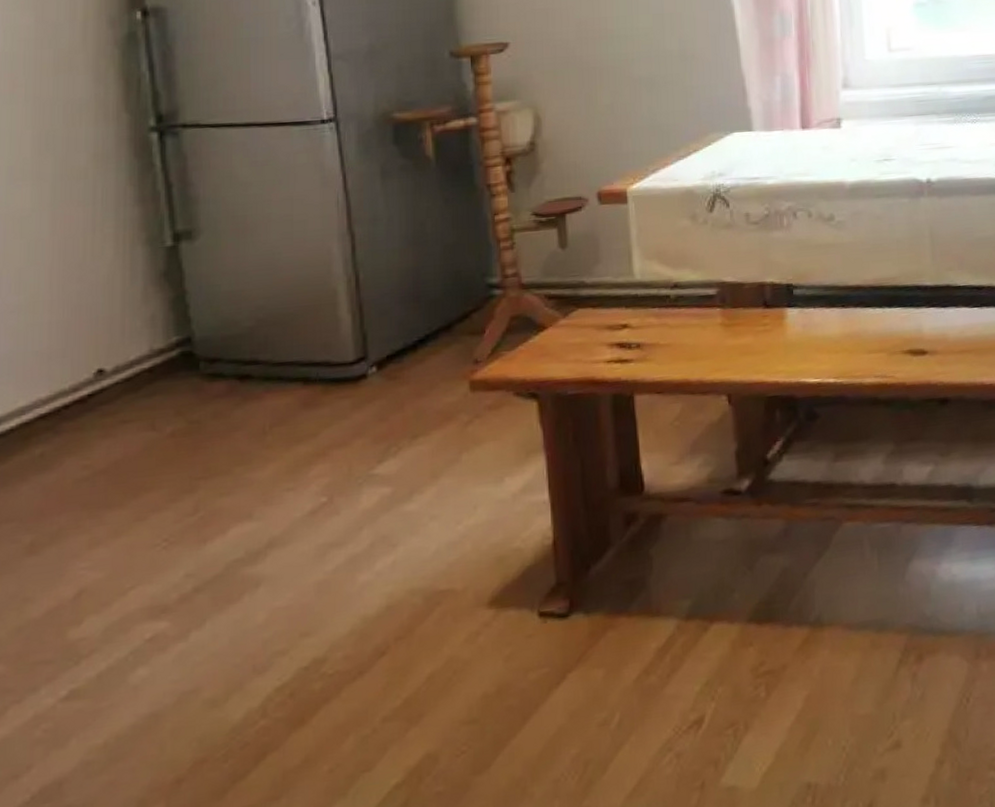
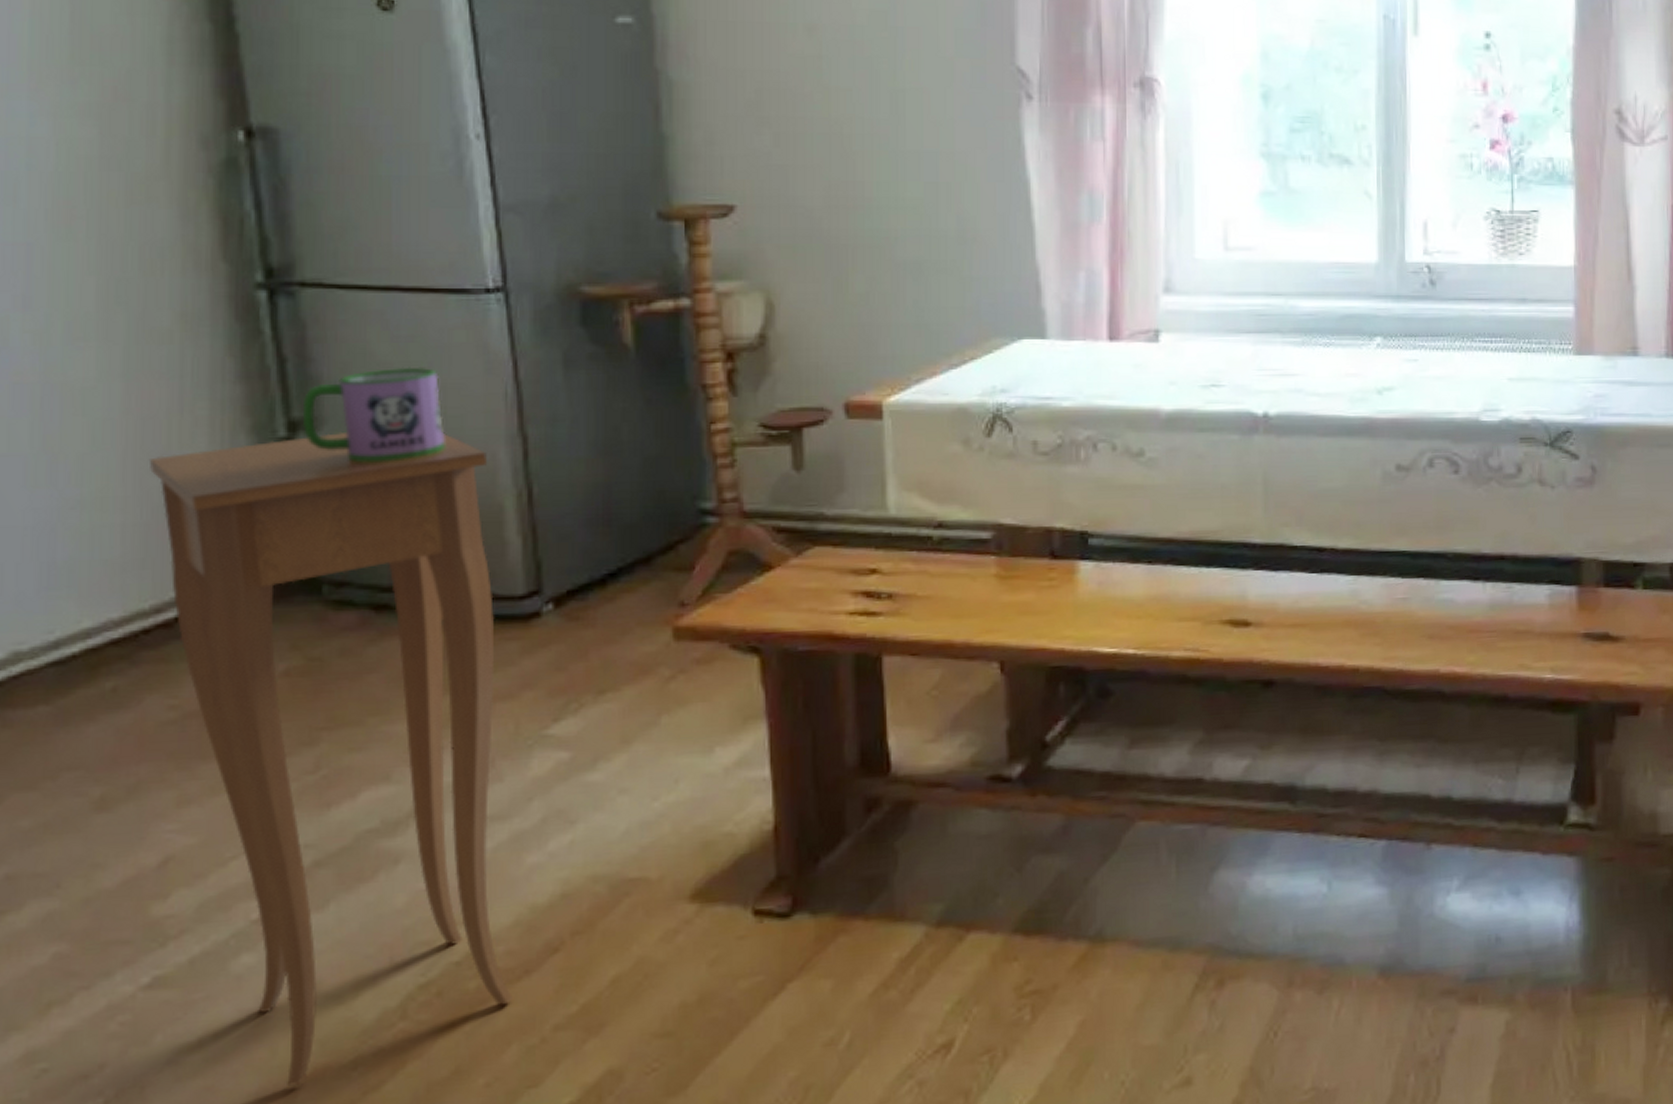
side table: none [69,236,349,778] -> present [148,431,513,1086]
mug: none [184,184,292,263] -> present [302,366,445,463]

